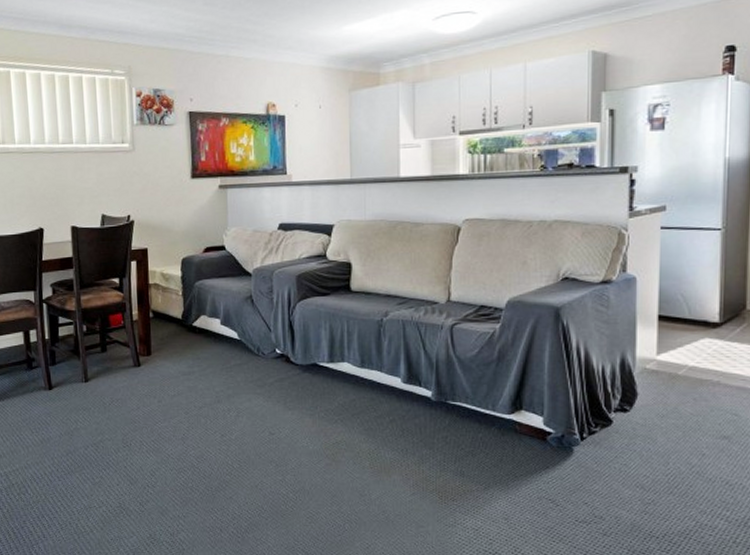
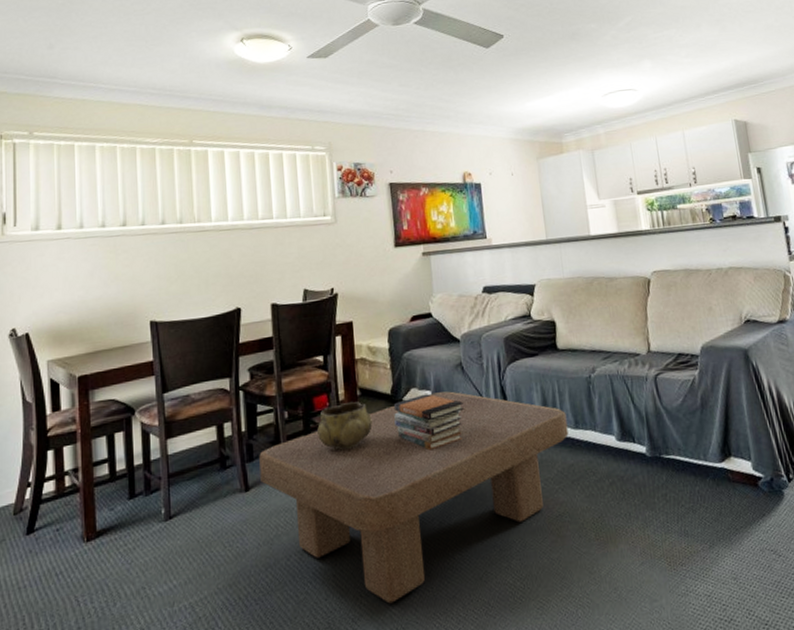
coffee table: none [61,321,353,495] -> present [259,391,569,604]
decorative bowl: none [112,323,163,363] -> present [317,402,373,450]
book stack: none [183,322,251,373] -> present [393,394,464,451]

